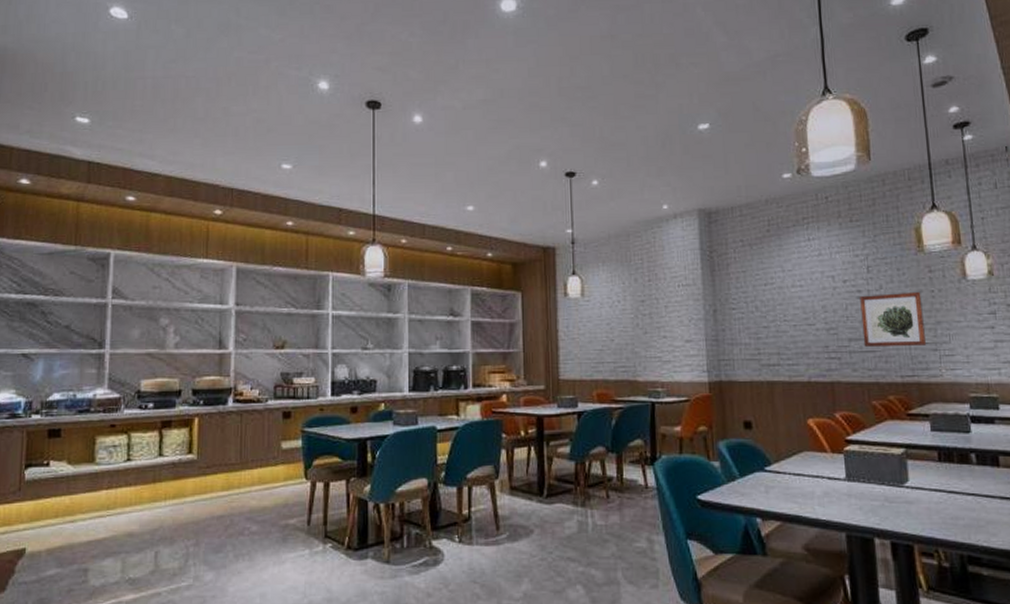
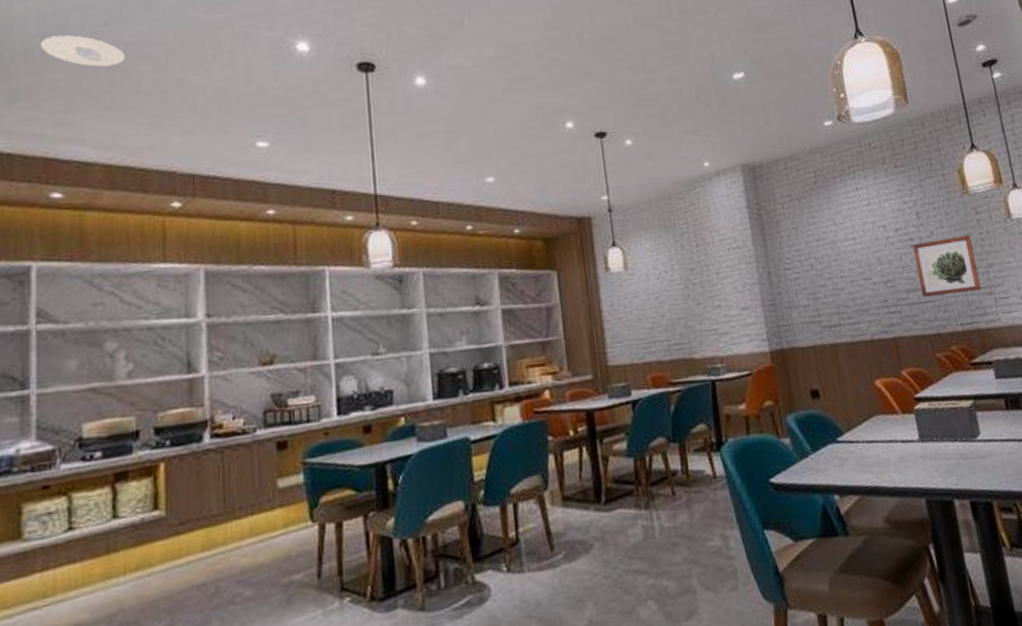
recessed light: none [125,69,186,96] -> present [41,35,125,67]

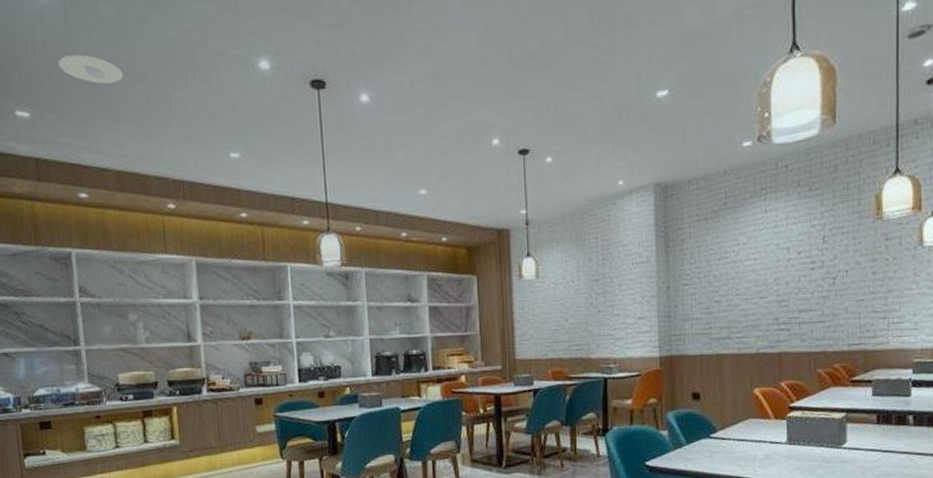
wall art: present [913,235,981,297] -> none [813,260,875,317]

